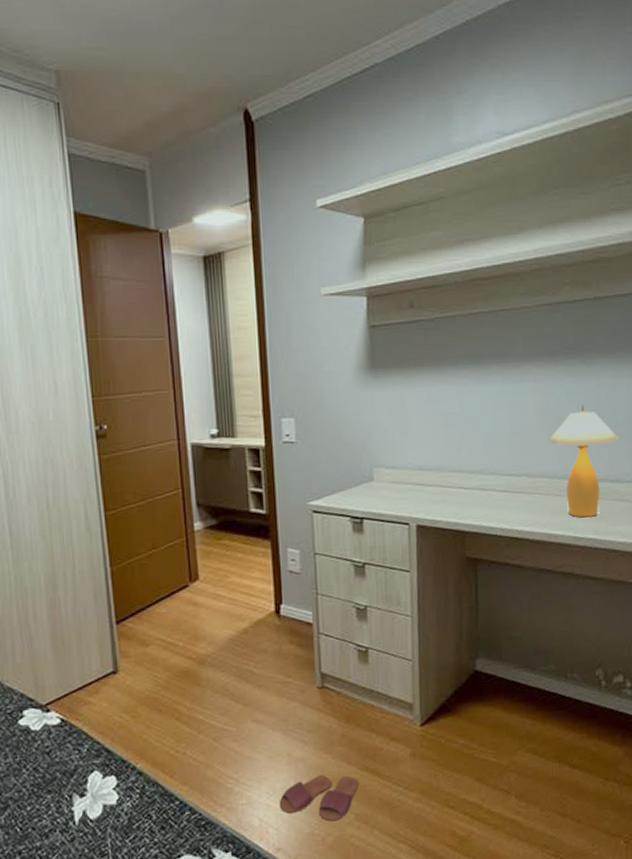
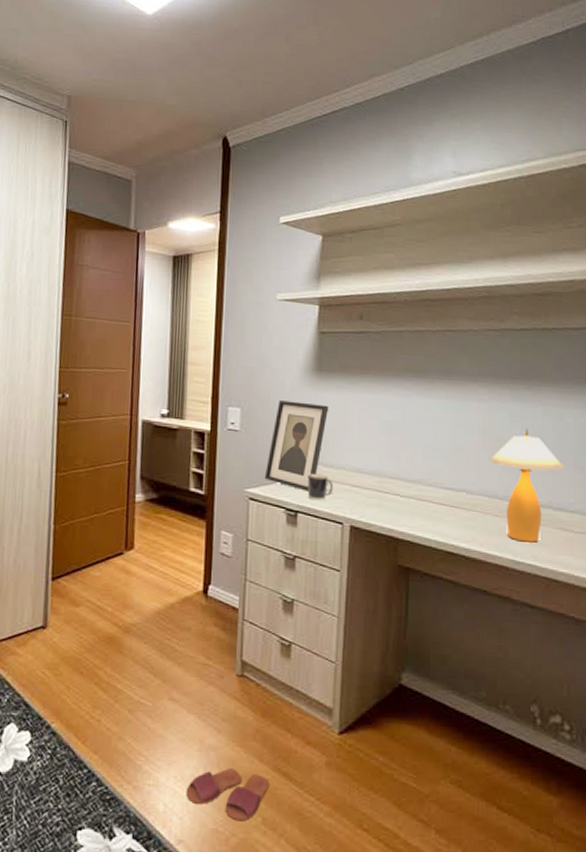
picture frame: none [326,404,386,496] -> present [264,400,329,491]
mug: none [370,476,397,505] -> present [307,473,334,501]

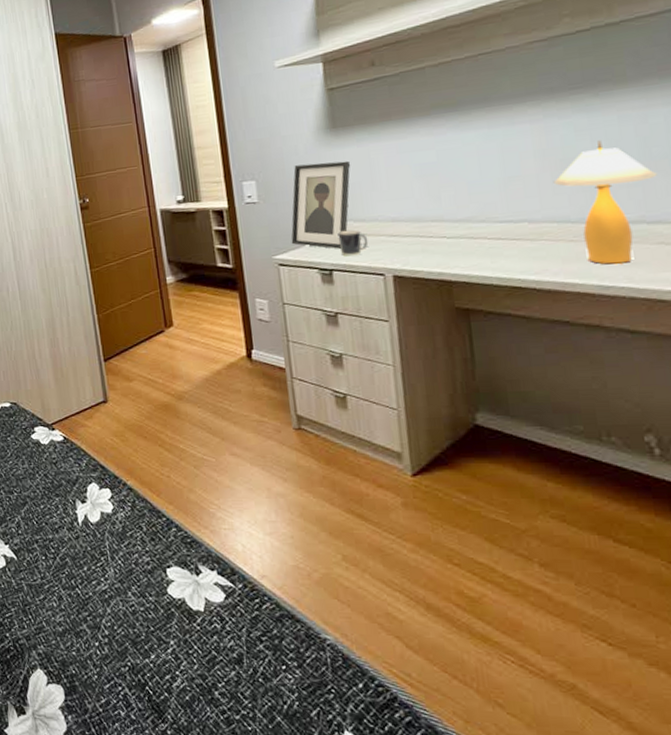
slippers: present [186,769,269,822] -> none [261,513,344,559]

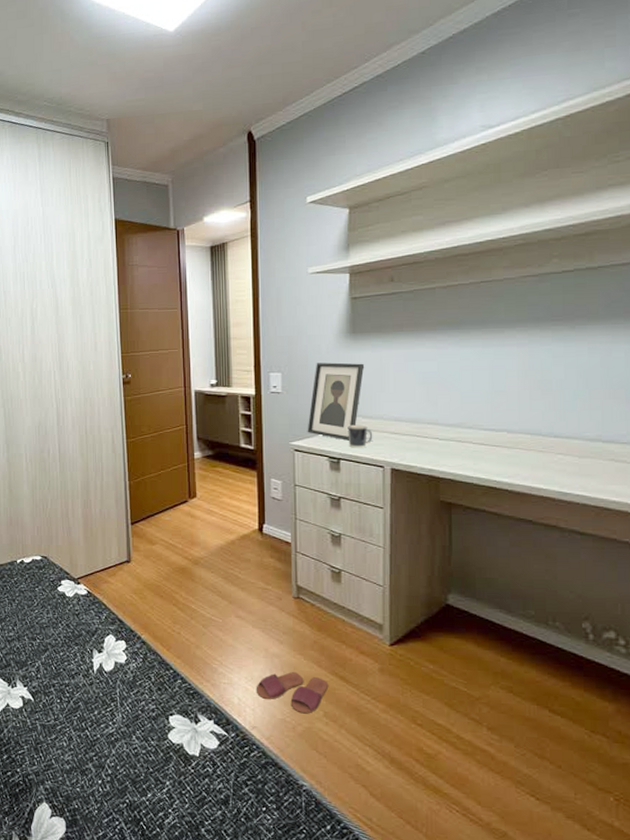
slippers: none [261,513,344,559] -> present [256,672,328,714]
table lamp: present [553,140,658,265] -> none [531,367,615,474]

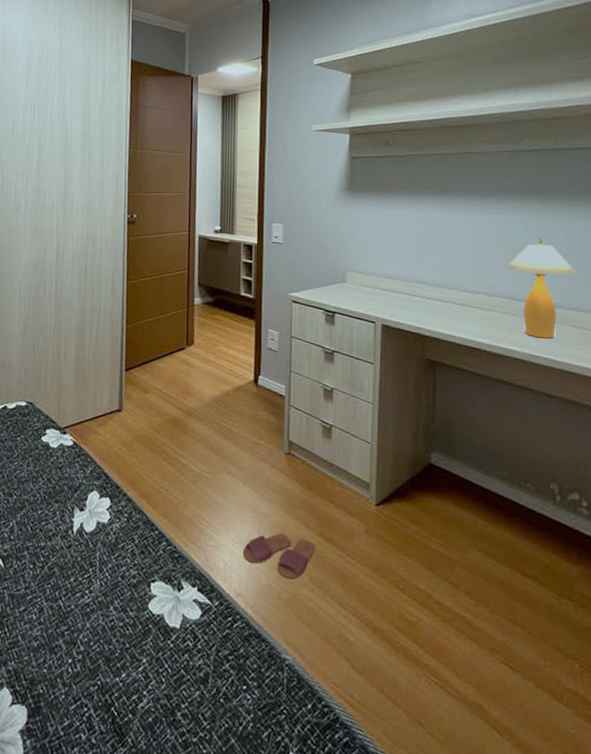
picture frame: present [307,362,365,441] -> none [305,217,361,295]
mug: present [347,424,373,448] -> none [343,279,366,303]
table lamp: none [531,367,615,474] -> present [506,237,577,339]

